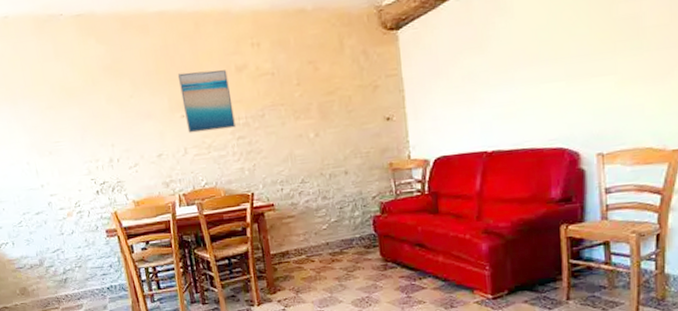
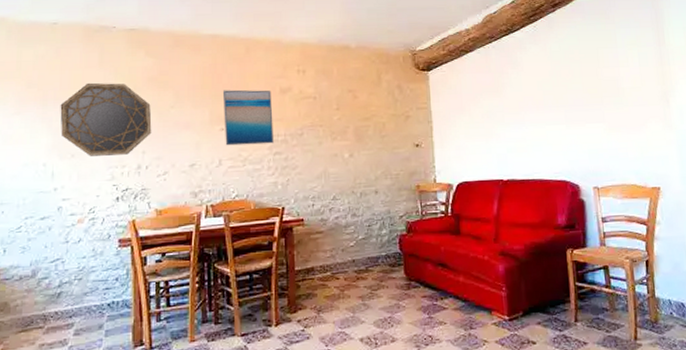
home mirror: none [29,75,117,153] -> present [60,82,152,156]

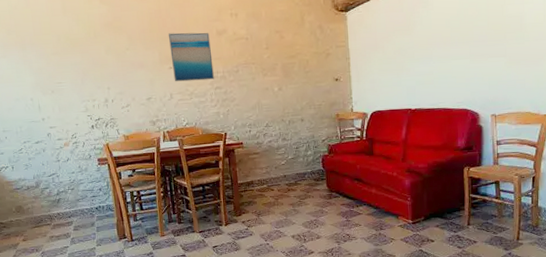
home mirror: present [60,82,152,156] -> none [36,29,113,92]

